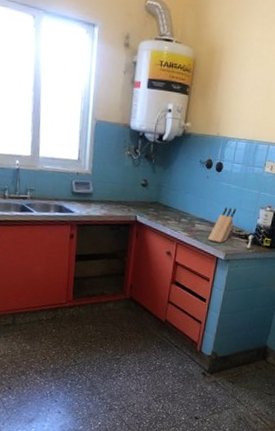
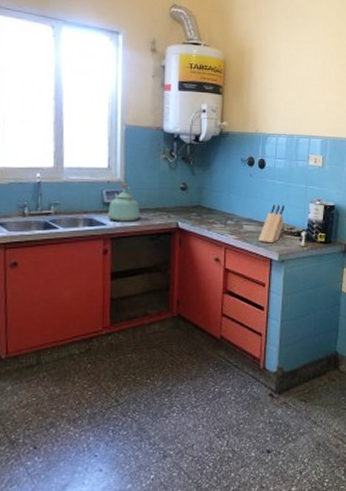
kettle: none [76,175,104,212] -> present [108,183,140,222]

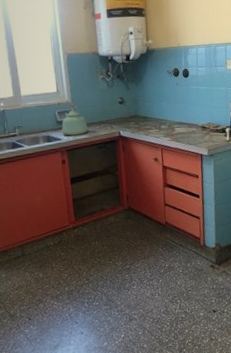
knife block: present [259,204,285,244] -> none [189,106,210,141]

